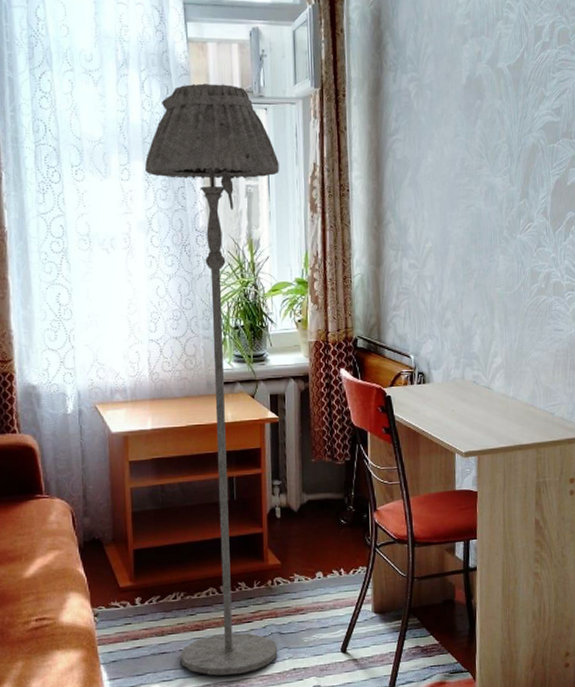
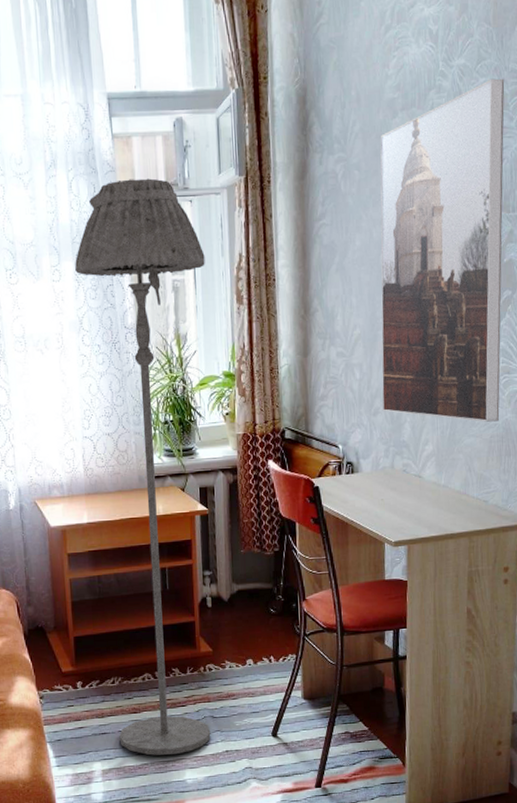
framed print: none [451,14,567,337] -> present [380,78,505,422]

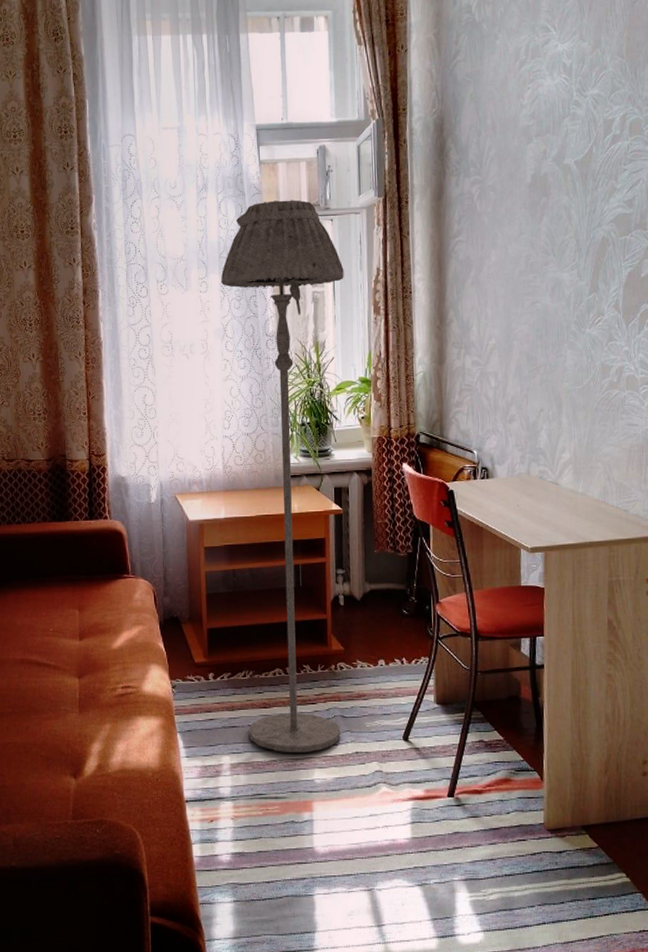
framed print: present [380,78,505,422] -> none [515,106,639,432]

